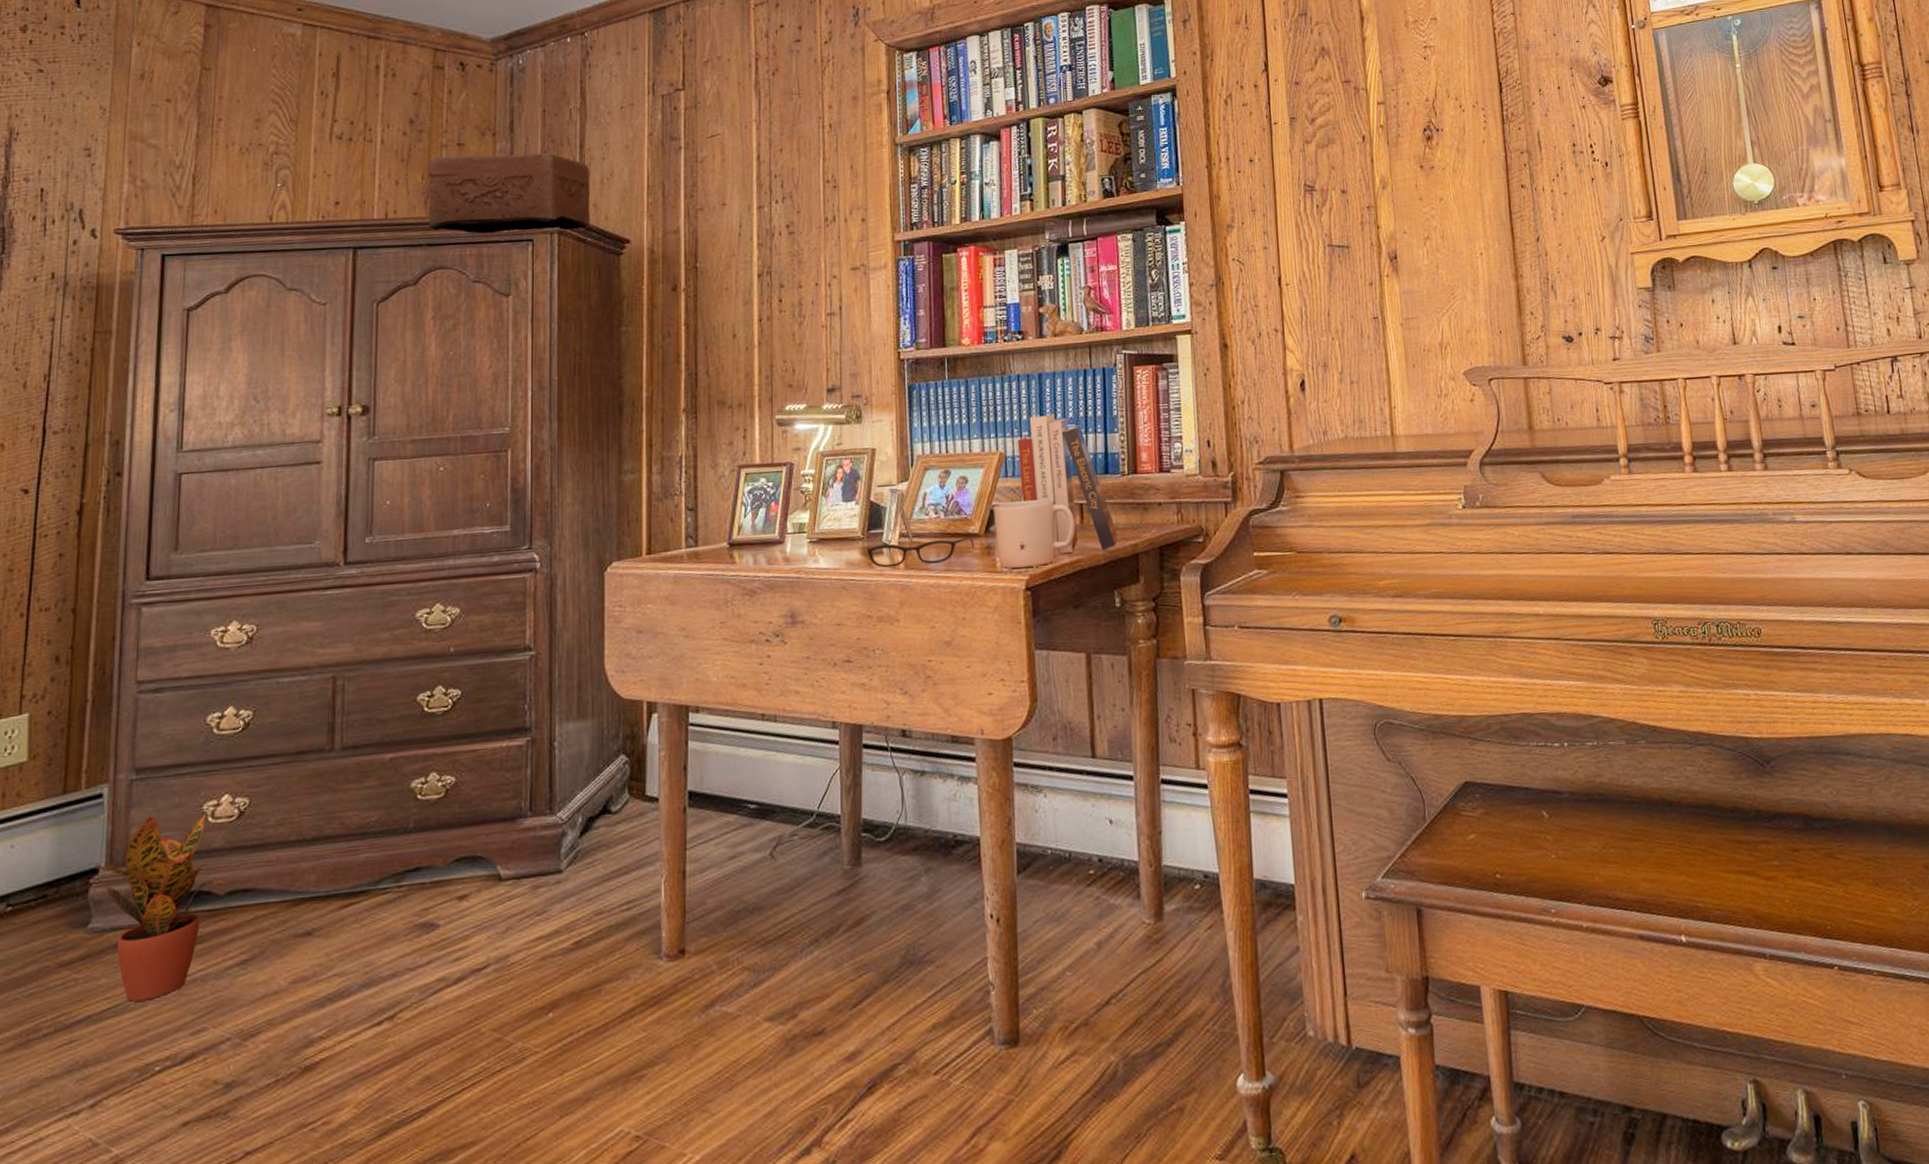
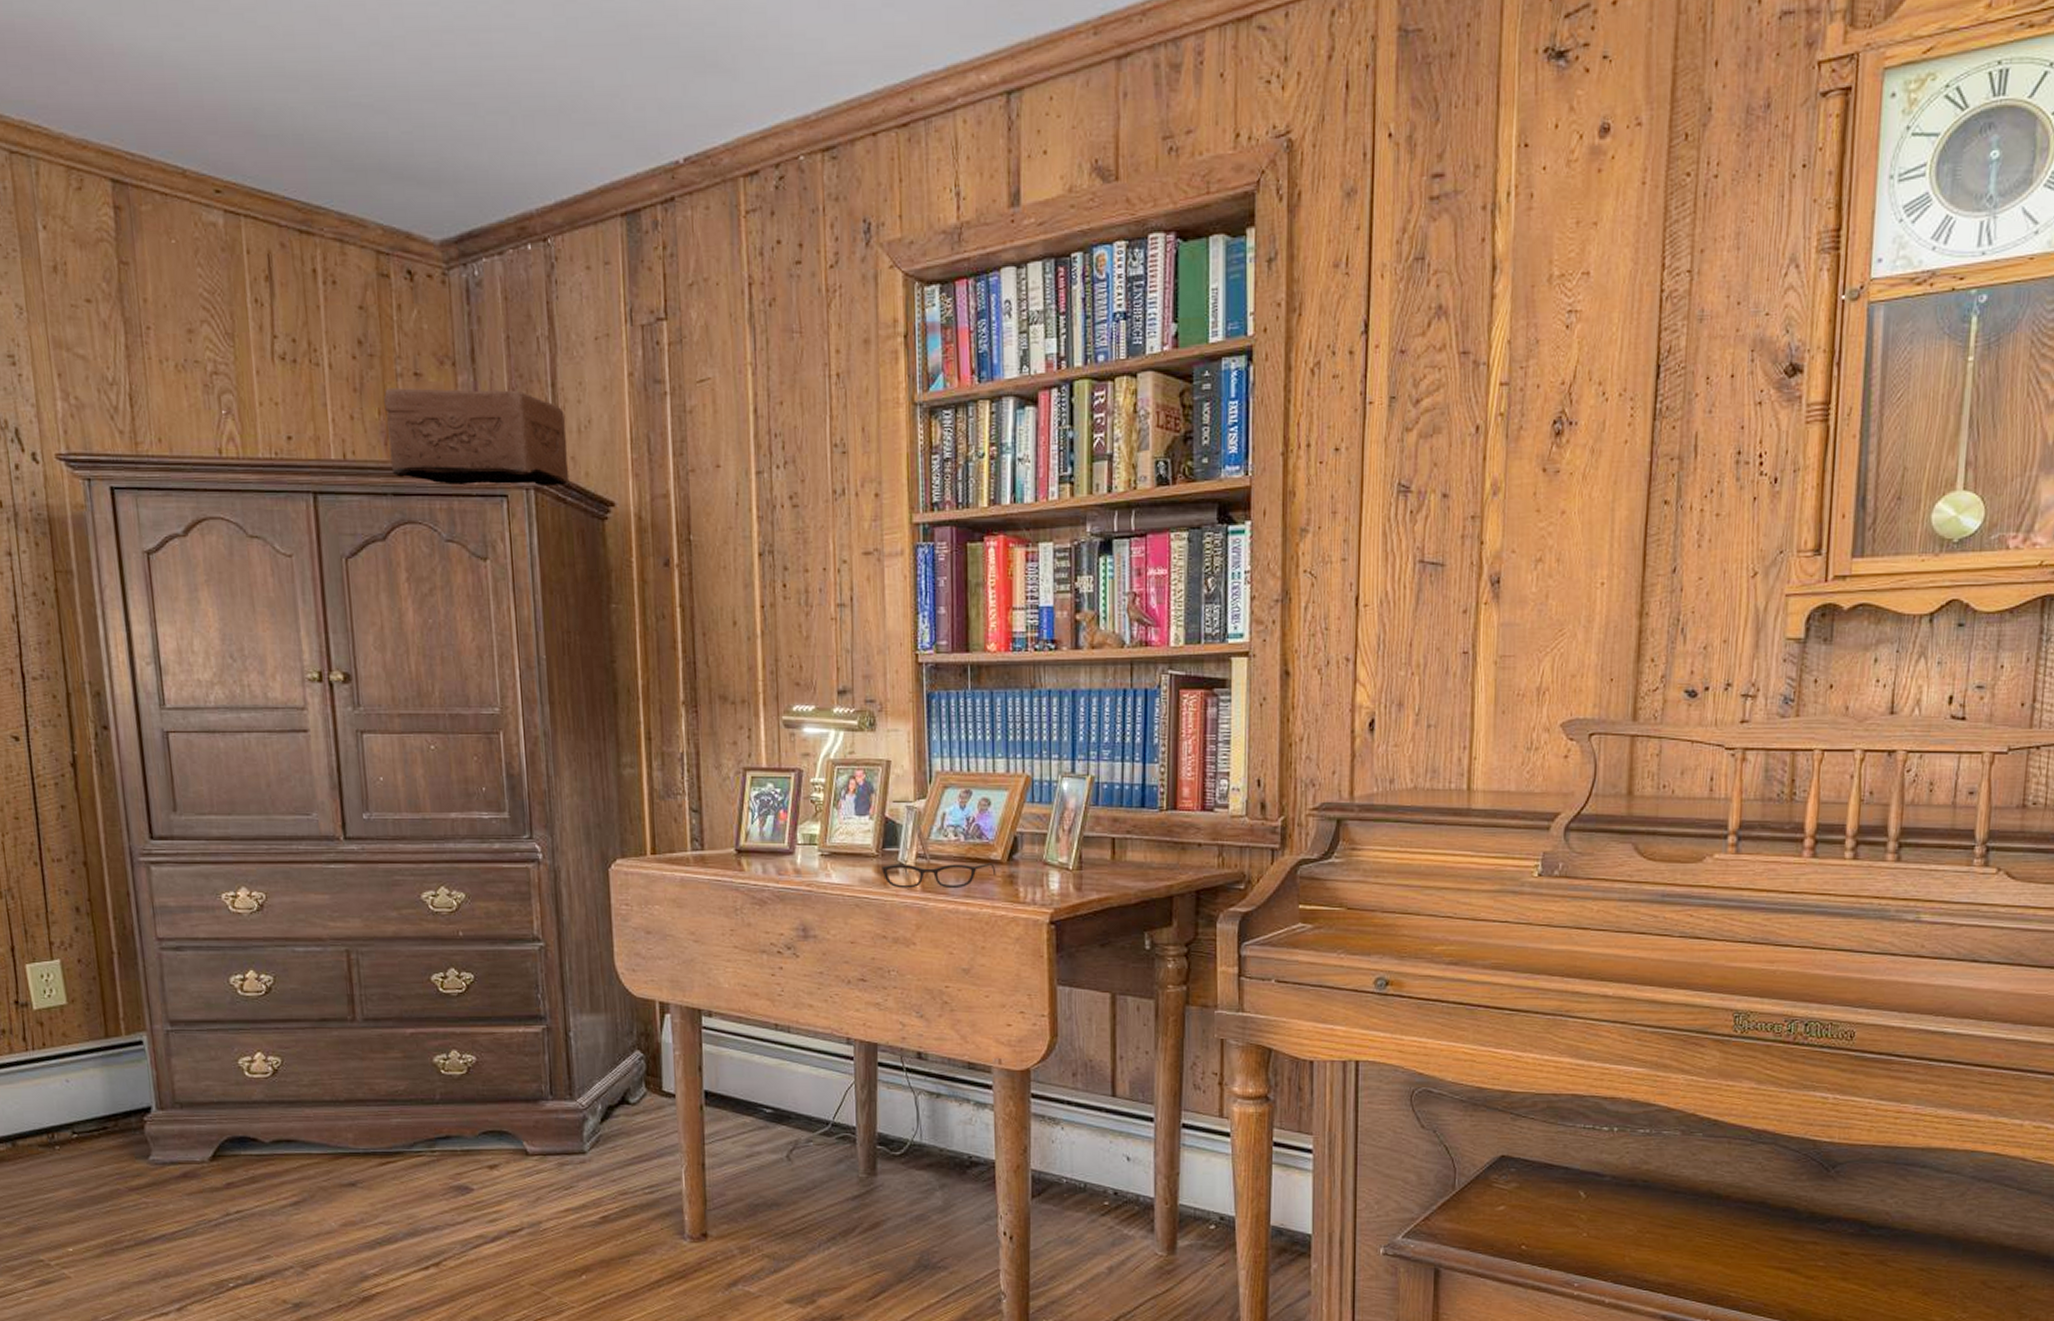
potted plant: present [95,814,226,1002] -> none [146,1065,270,1227]
mug: present [994,498,1076,569] -> none [1018,829,1106,900]
books: present [1017,413,1117,555] -> none [1045,736,1151,890]

